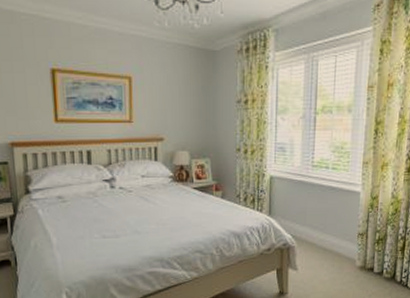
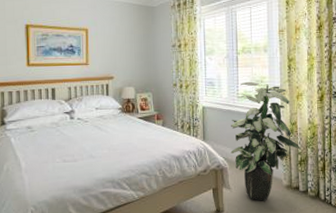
indoor plant: none [299,147,379,284] -> present [230,81,299,202]

